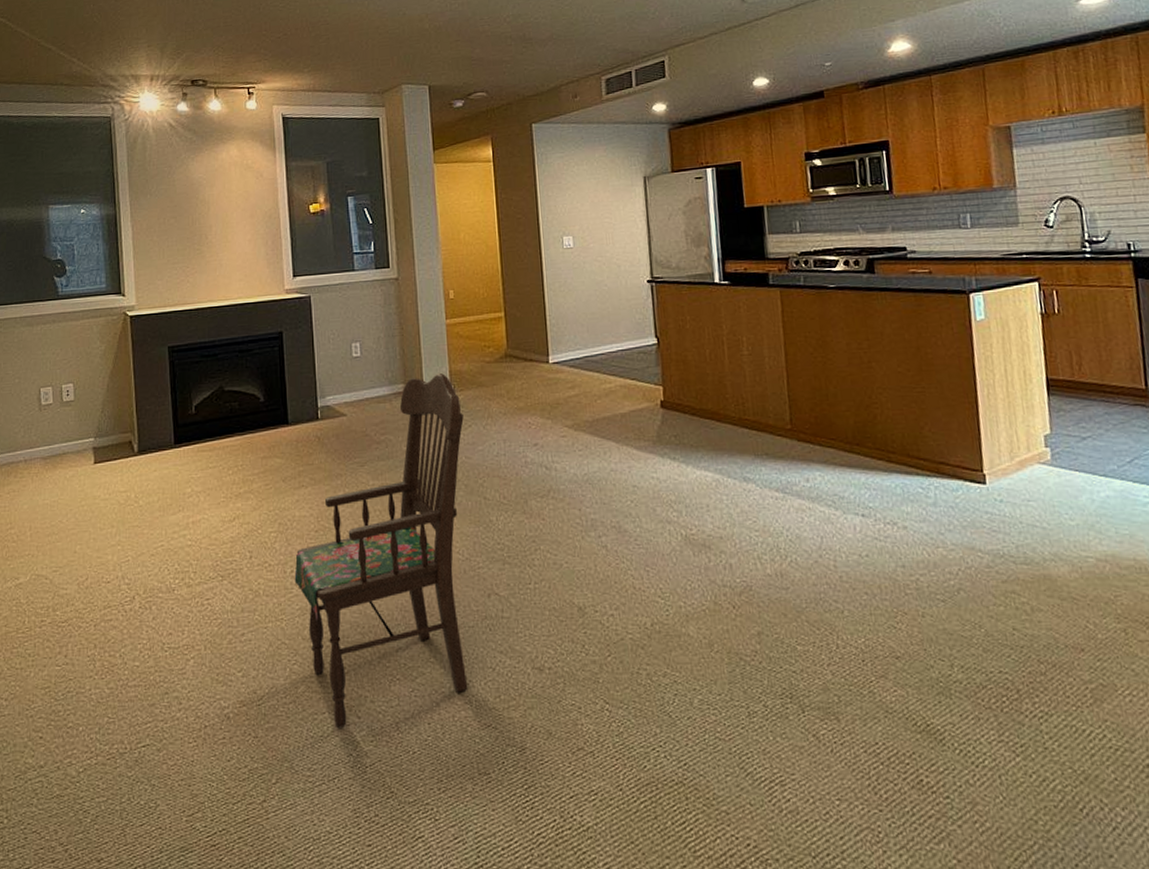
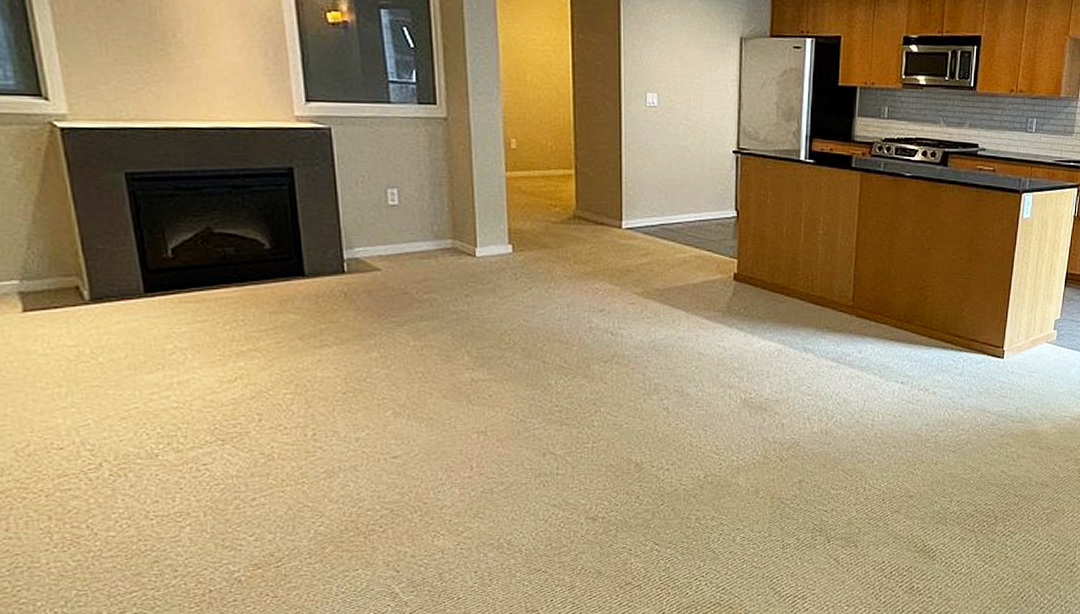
dining chair: present [294,372,468,728] -> none [317,229,523,582]

